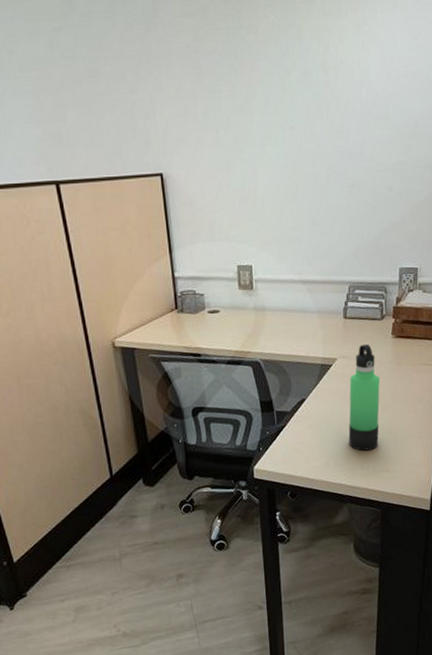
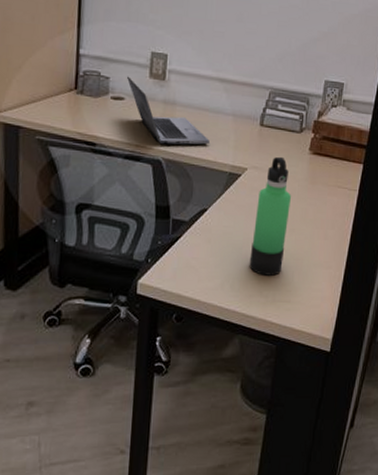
laptop: none [219,290,300,348] -> present [127,76,210,145]

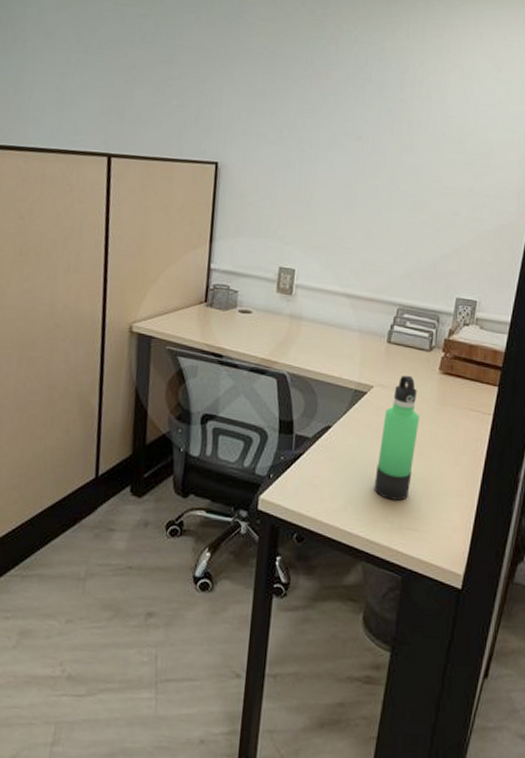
laptop: present [127,76,210,145] -> none [255,290,335,360]

